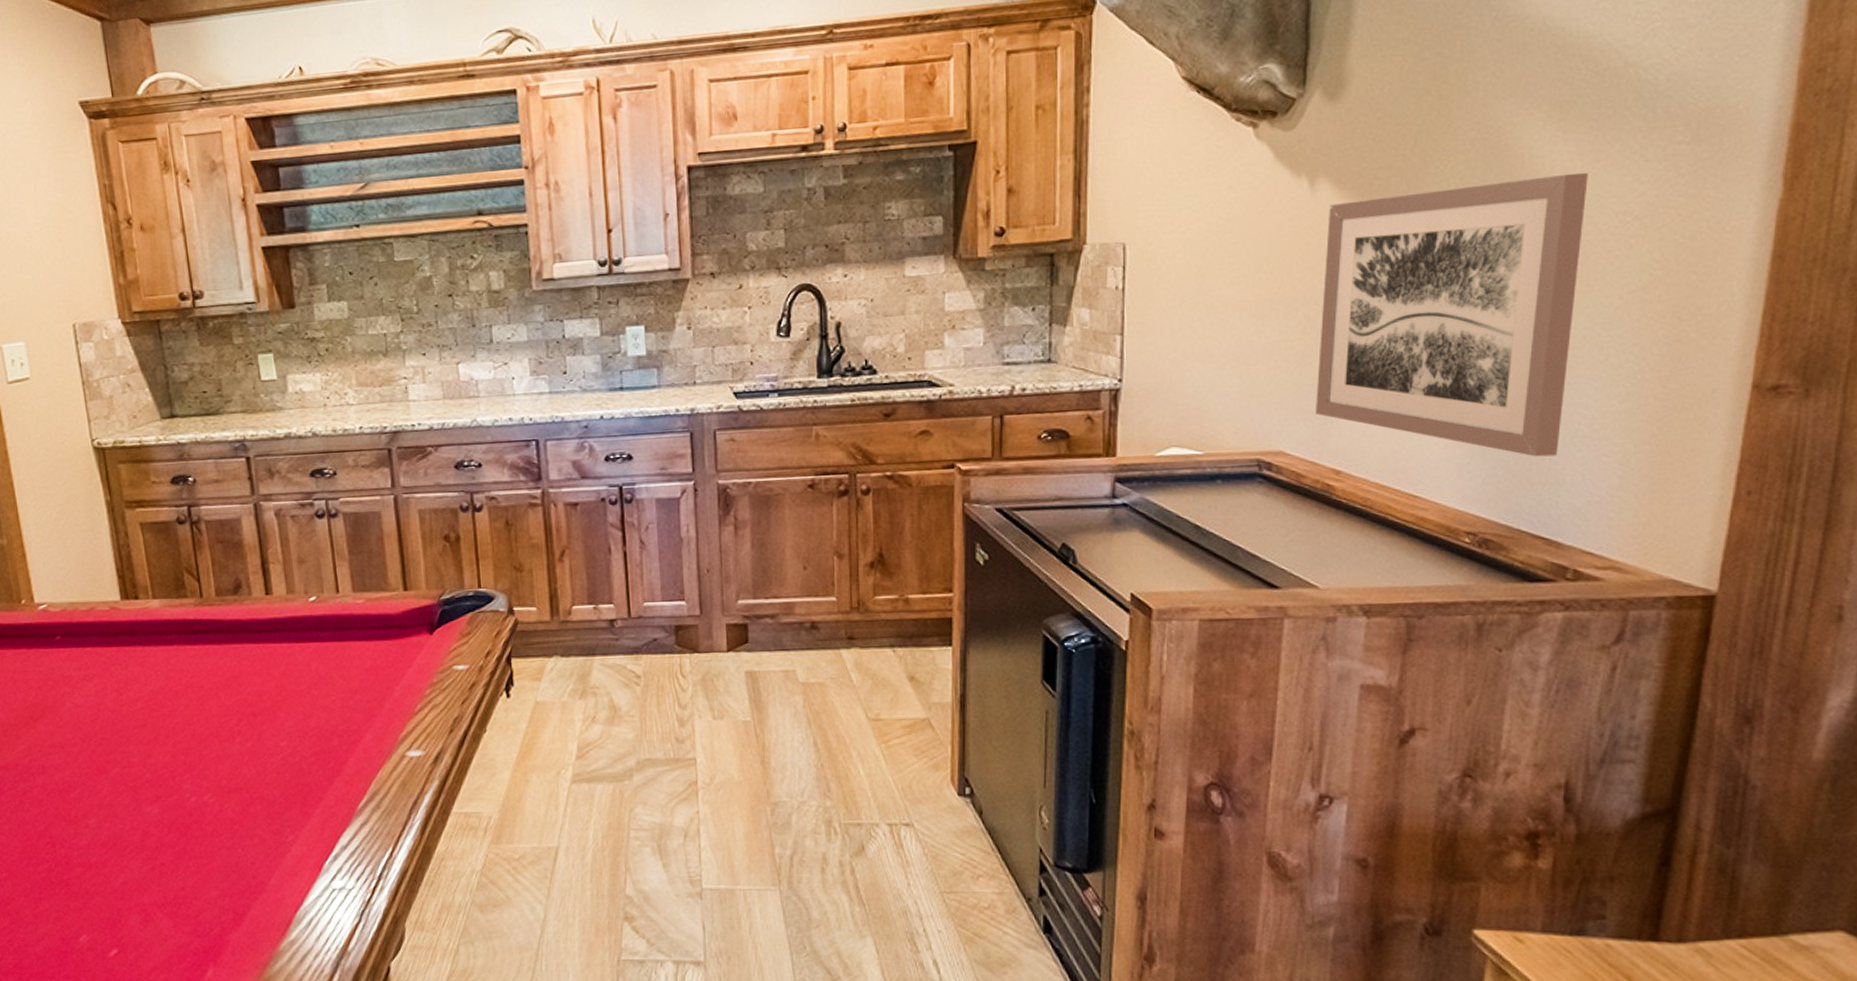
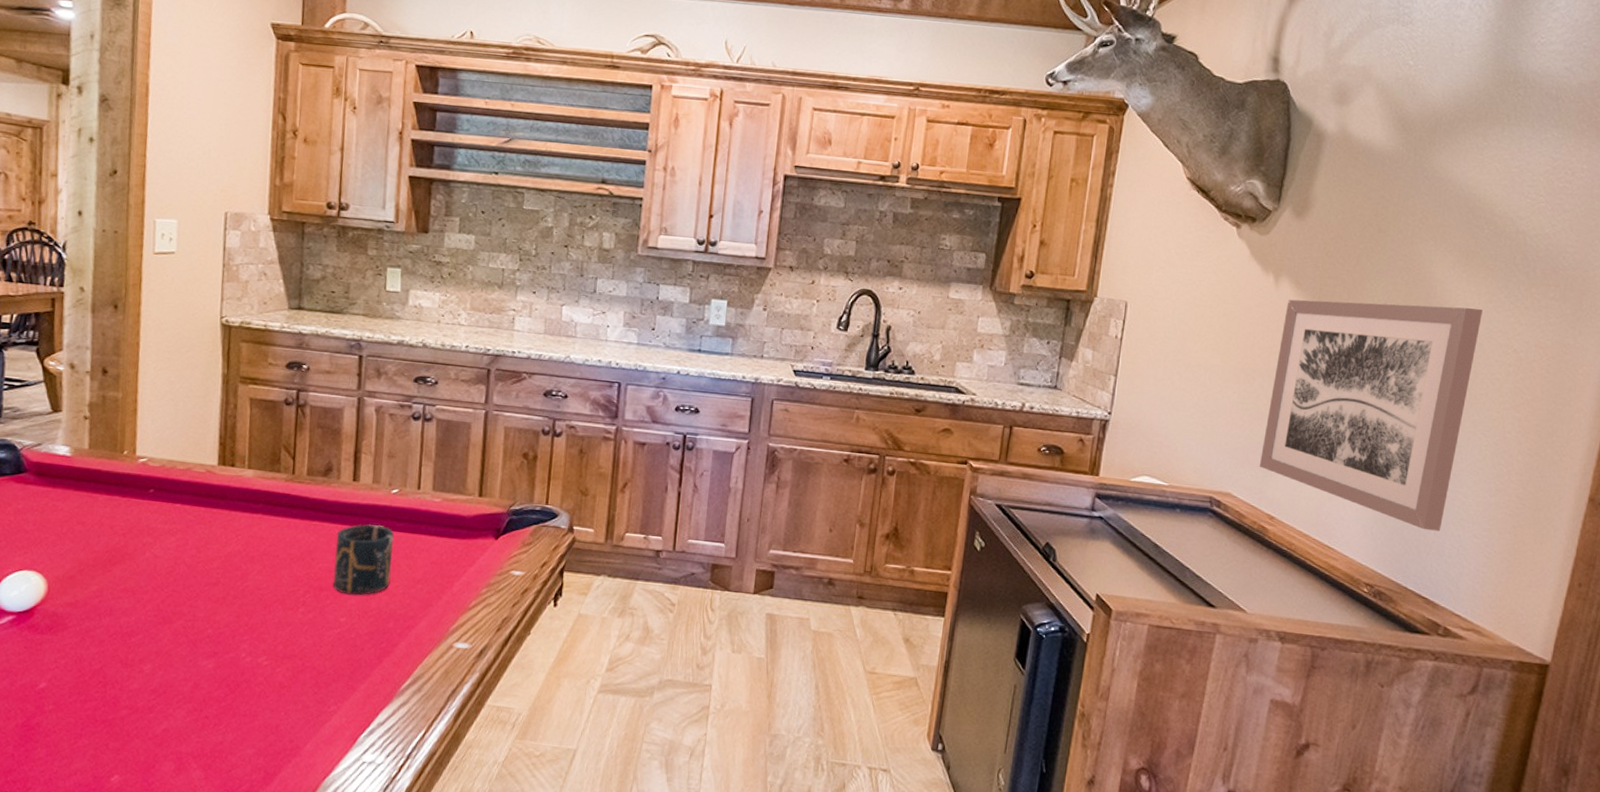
cup: none [259,637,326,717] -> present [333,524,394,596]

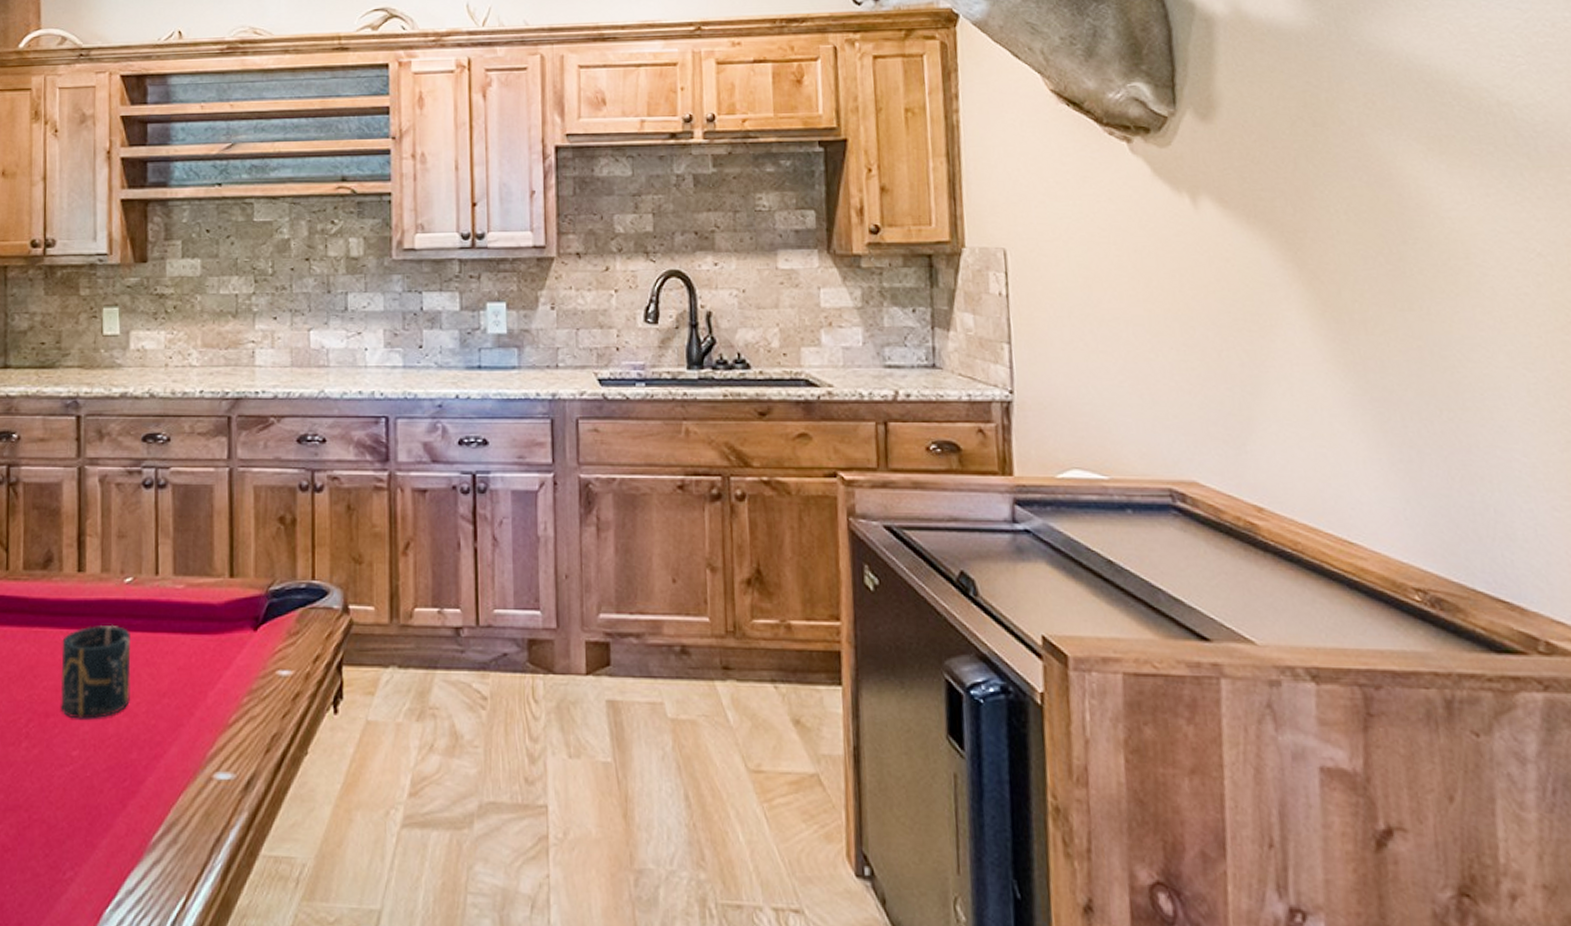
wall art: present [1260,299,1483,532] -> none [1214,206,1503,507]

